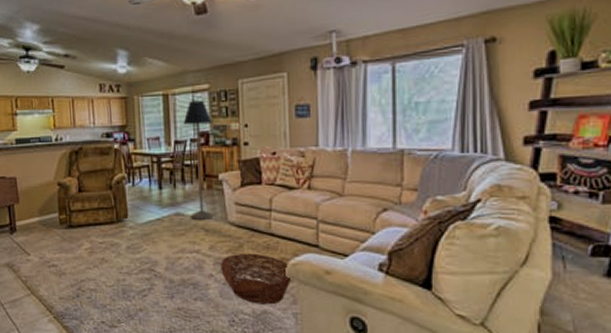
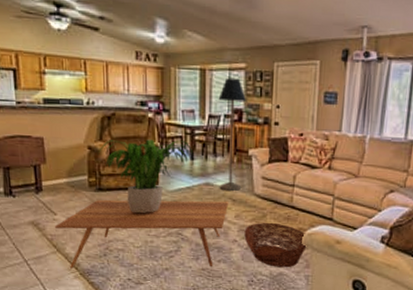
coffee table: none [28,232,202,312] -> present [54,199,229,268]
potted plant: none [67,170,162,249] -> present [97,139,194,213]

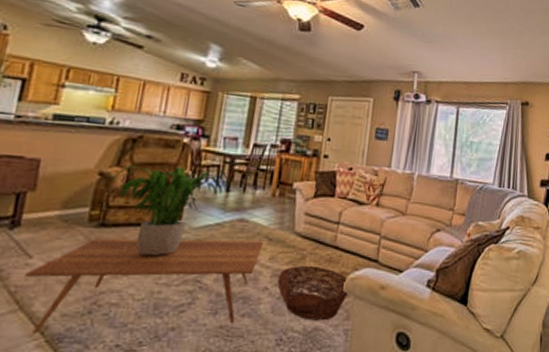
floor lamp: present [218,77,246,192] -> none [254,107,297,229]

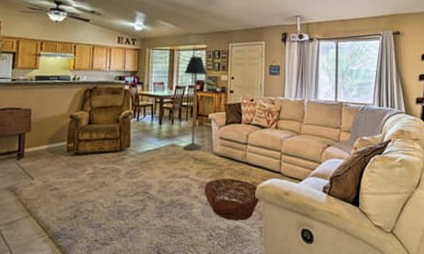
coffee table: present [23,238,265,334] -> none [30,160,192,232]
potted plant: present [109,165,231,255] -> none [78,108,162,174]
floor lamp: none [254,107,297,229] -> present [183,56,207,151]

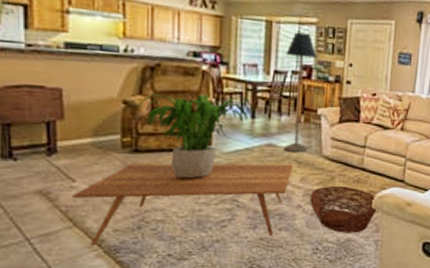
coffee table: none [30,160,192,232] -> present [71,162,294,246]
potted plant: none [78,108,162,174] -> present [135,94,255,178]

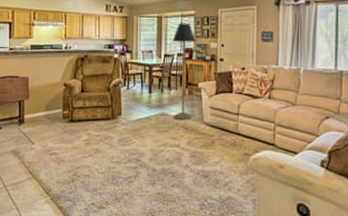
coffee table: present [71,162,294,246] -> none [31,129,182,193]
potted plant: present [135,94,255,178] -> none [71,76,152,141]
basket: present [310,185,378,233] -> none [195,148,254,192]

